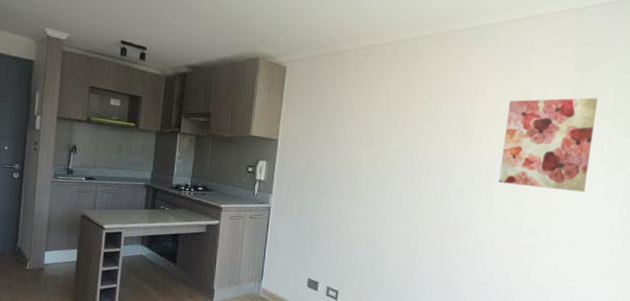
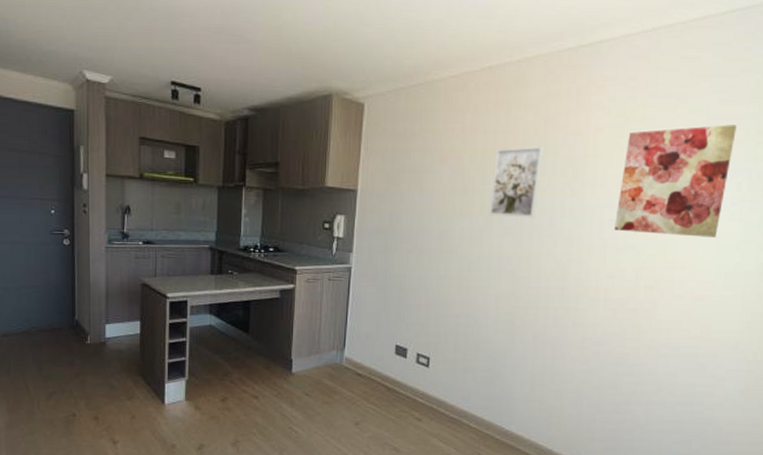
wall art: none [391,108,439,170] -> present [489,146,545,218]

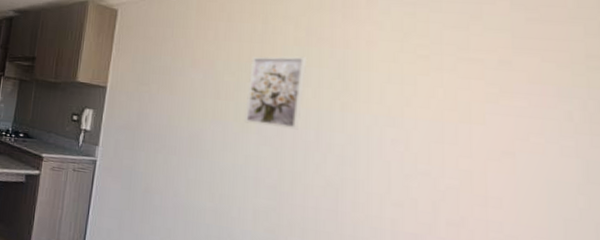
wall art: present [614,125,737,238] -> none [399,45,555,174]

